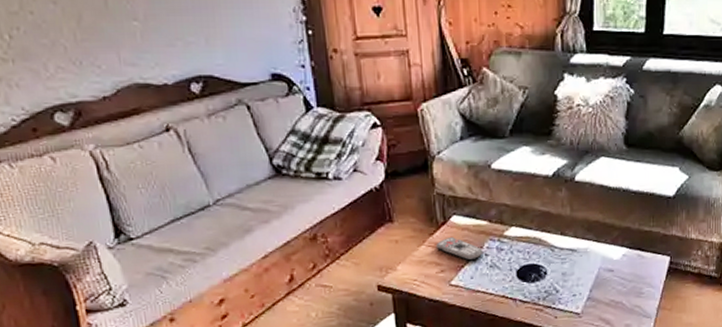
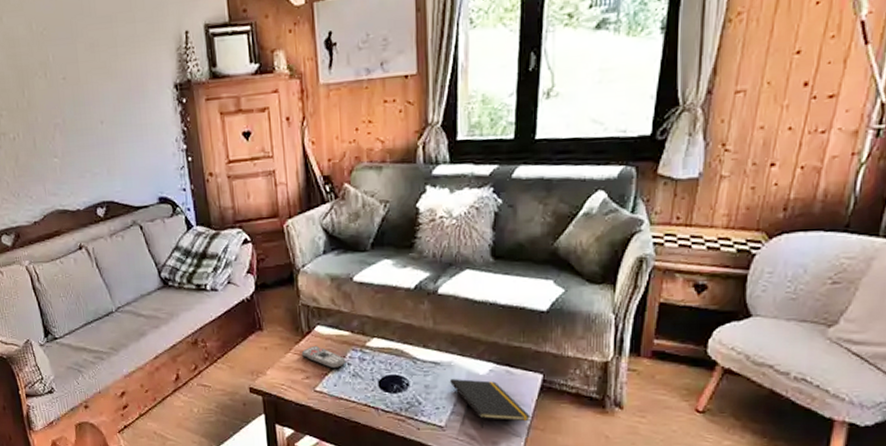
notepad: none [586,264,660,312] -> present [450,379,532,428]

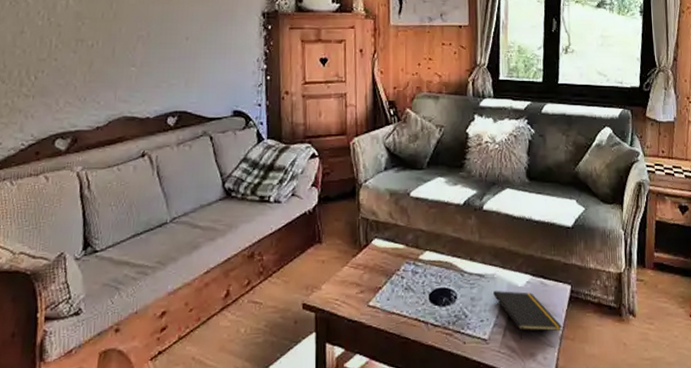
remote control: present [301,345,346,369] -> none [357,258,400,283]

